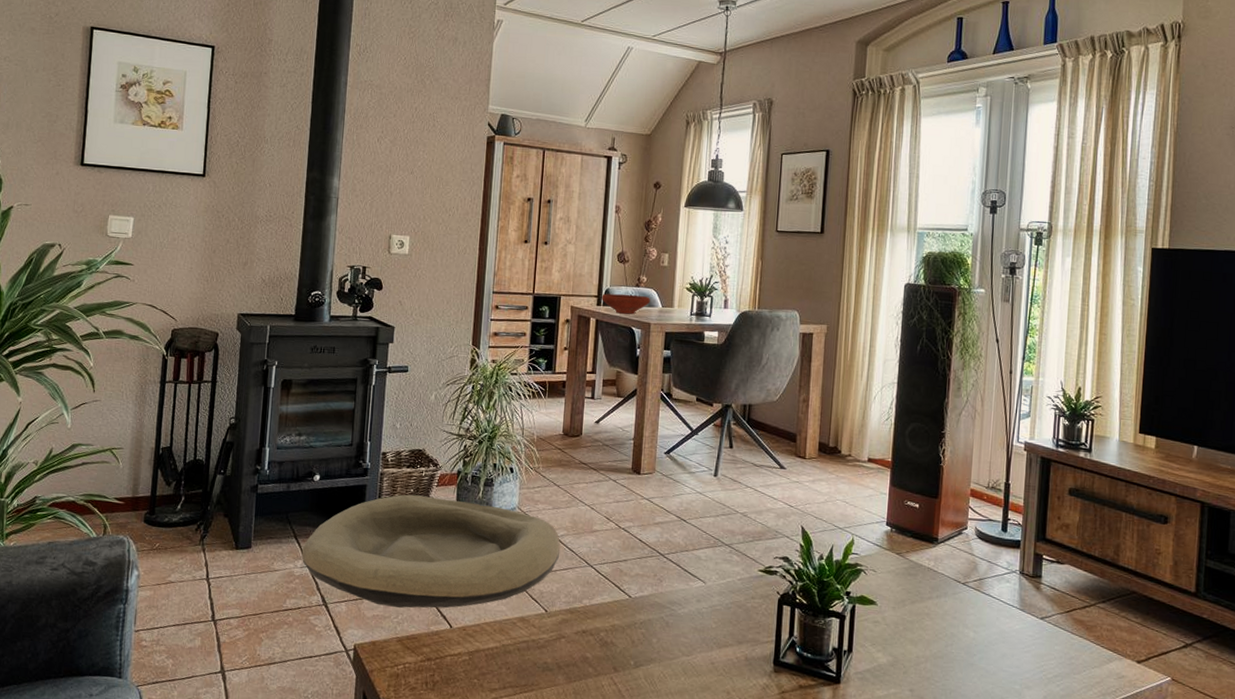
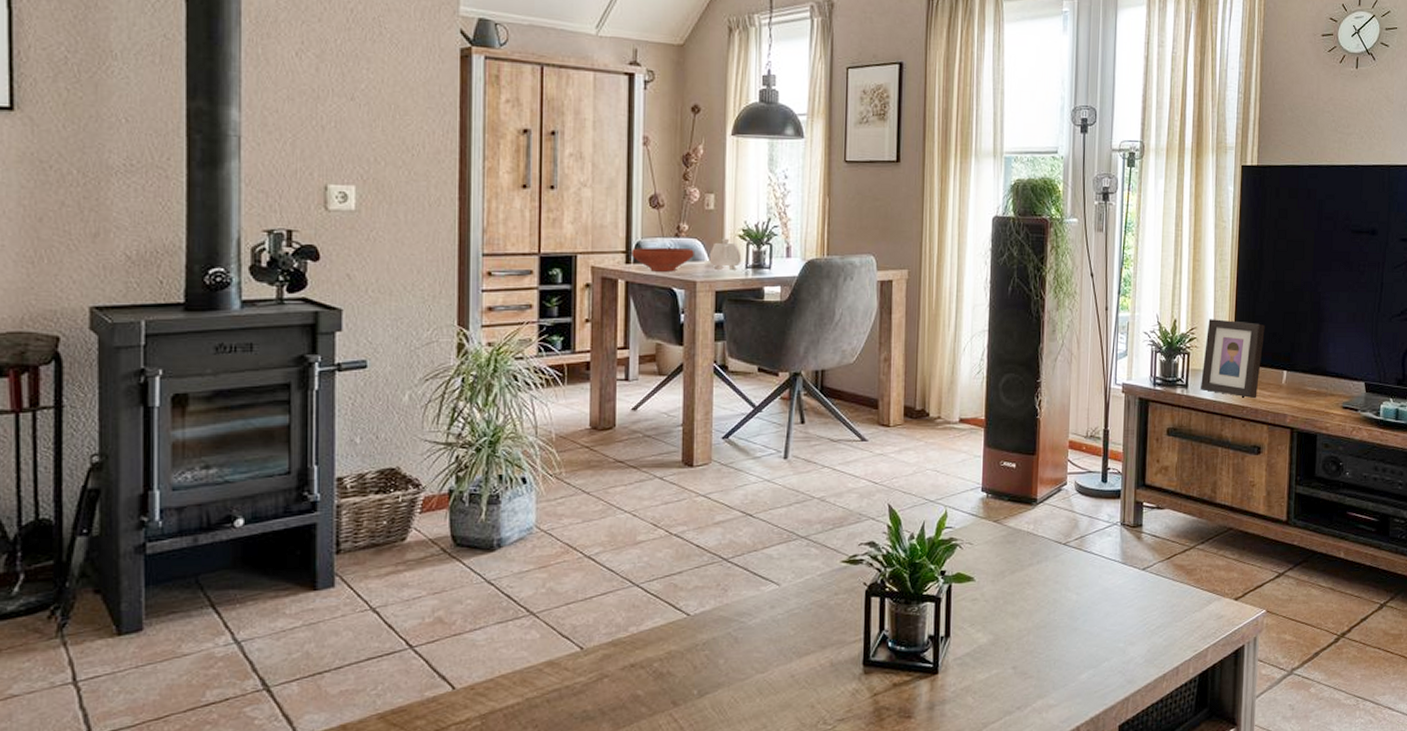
dog bed: present [301,494,561,609] -> none [224,527,596,677]
teapot: none [661,289,688,316] -> present [709,238,742,270]
picture frame: none [1105,390,1175,470] -> present [1201,319,1265,399]

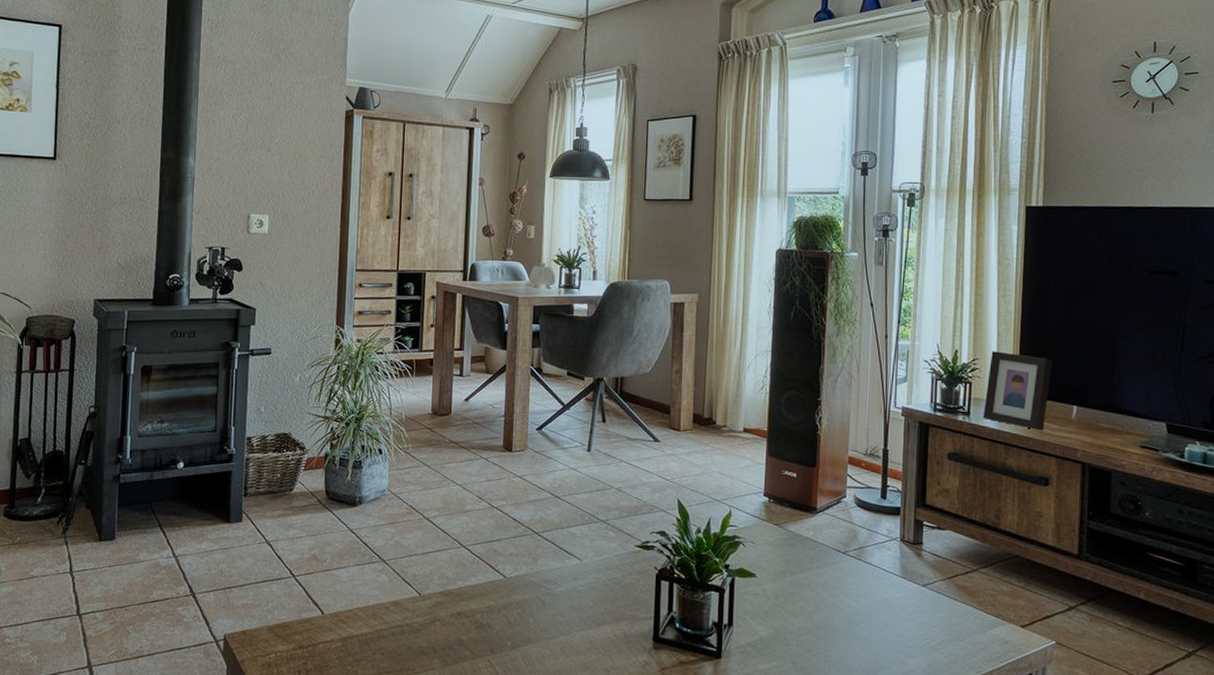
bowl: present [631,248,694,272] -> none [468,268,517,289]

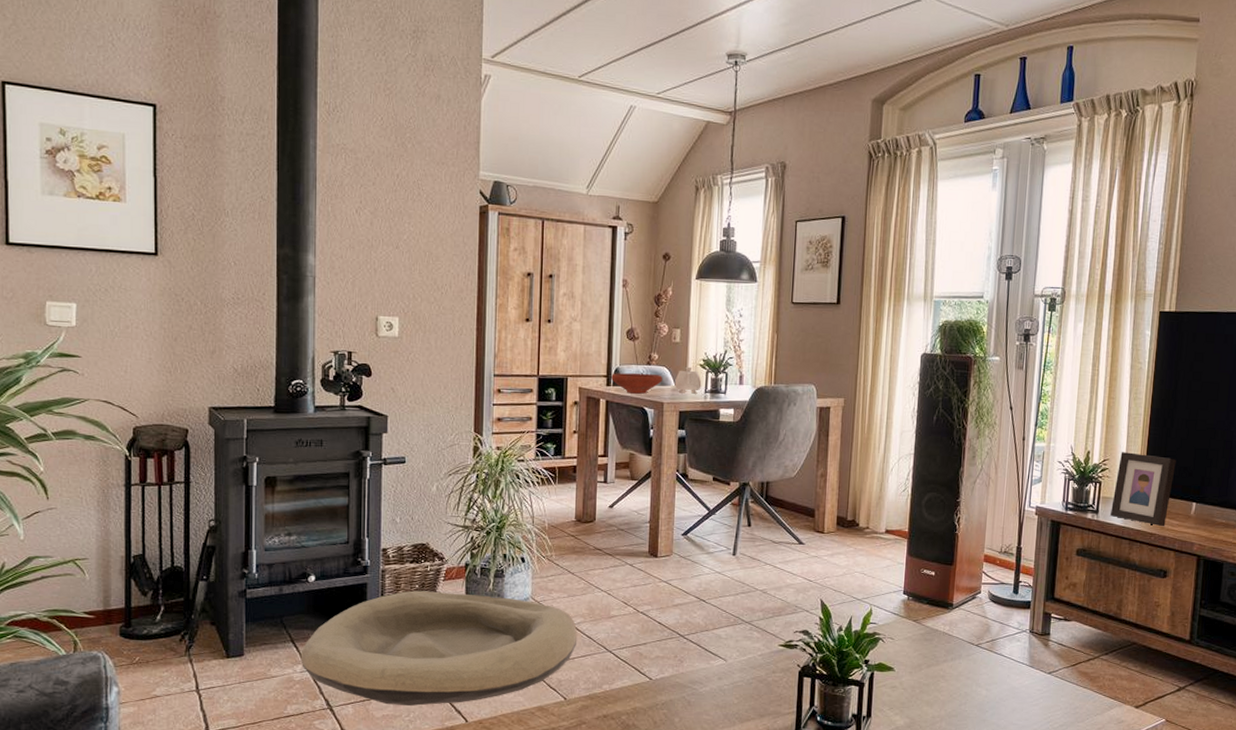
dog bed: none [167,479,433,596] -> present [300,590,578,706]
bowl: none [468,268,517,289] -> present [611,373,662,394]

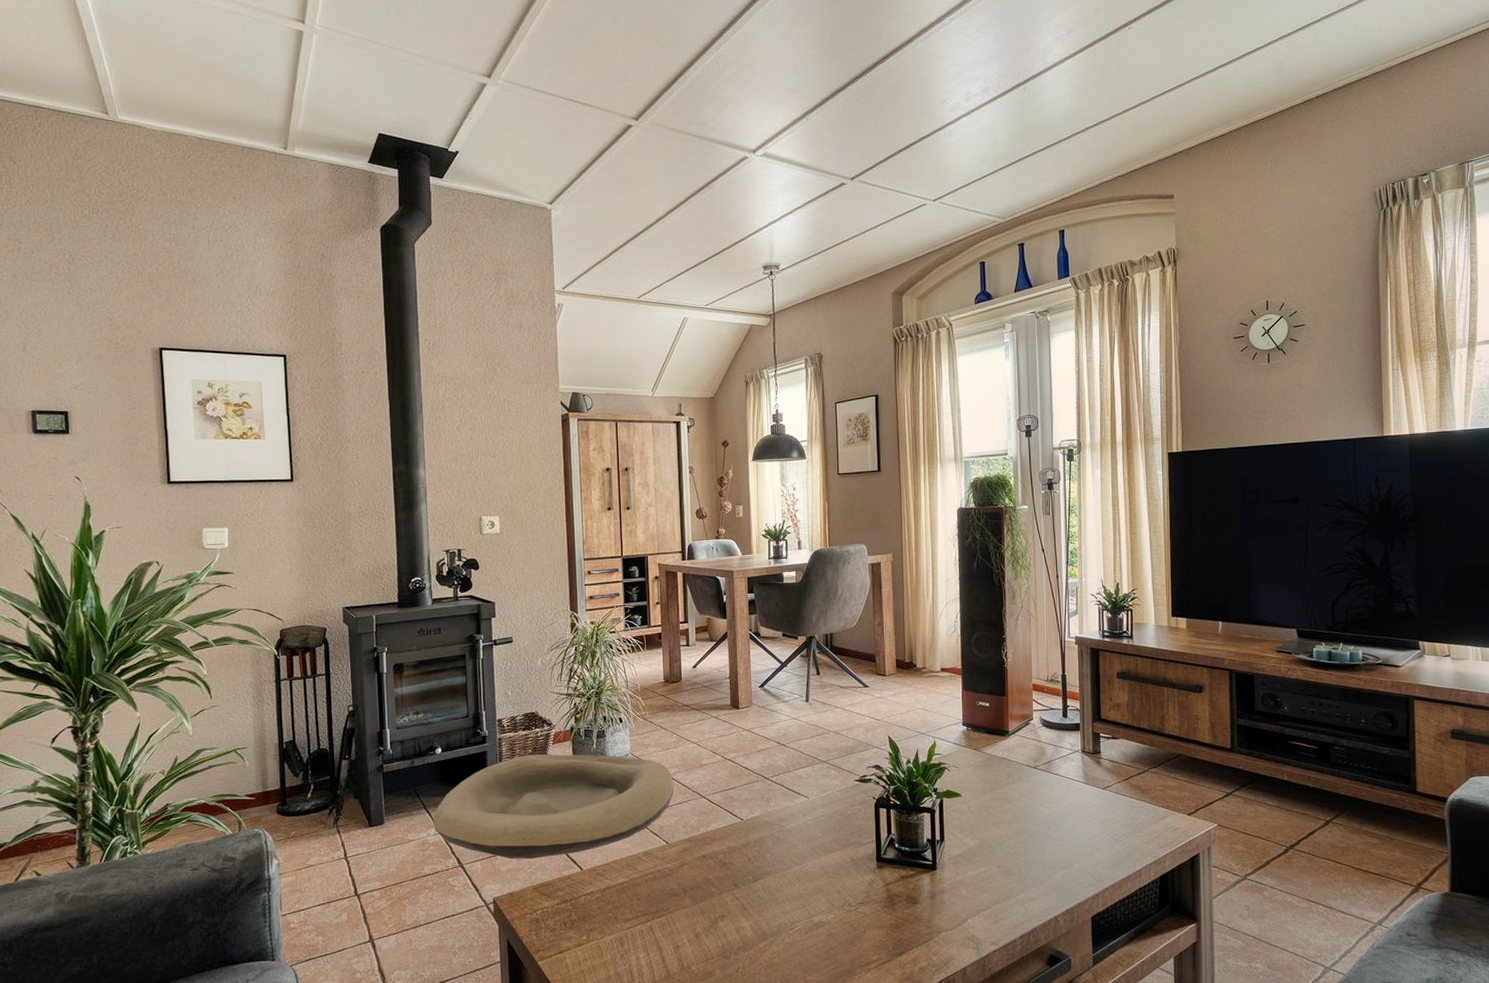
bowl: present [611,373,662,394] -> none [686,547,730,565]
teapot: present [674,366,702,394] -> none [741,537,765,561]
picture frame: present [1111,452,1176,527] -> none [1144,581,1199,646]

